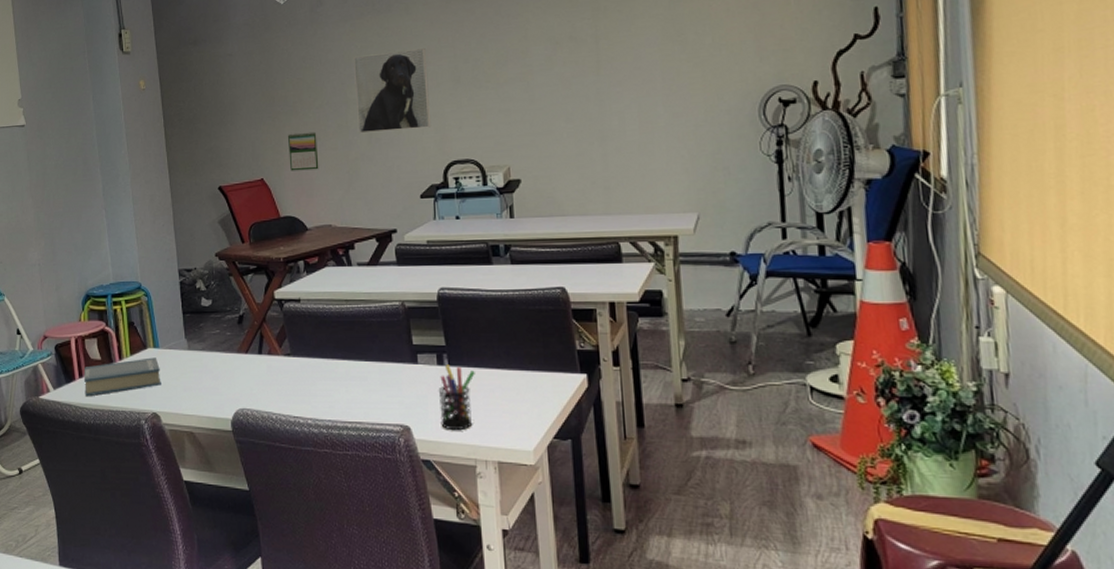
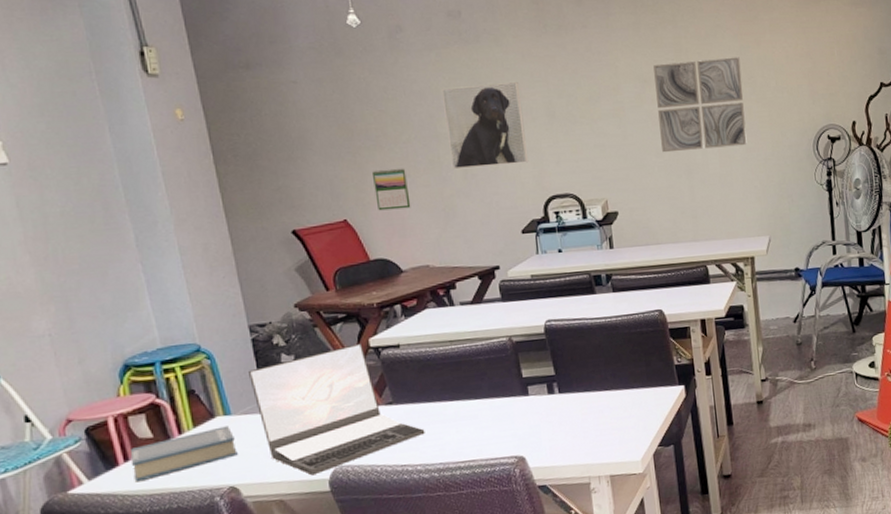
laptop: none [175,294,317,414] -> present [249,343,425,476]
pen holder: present [438,364,475,430] -> none [550,392,585,454]
wall art: none [567,12,674,118] -> present [653,57,747,153]

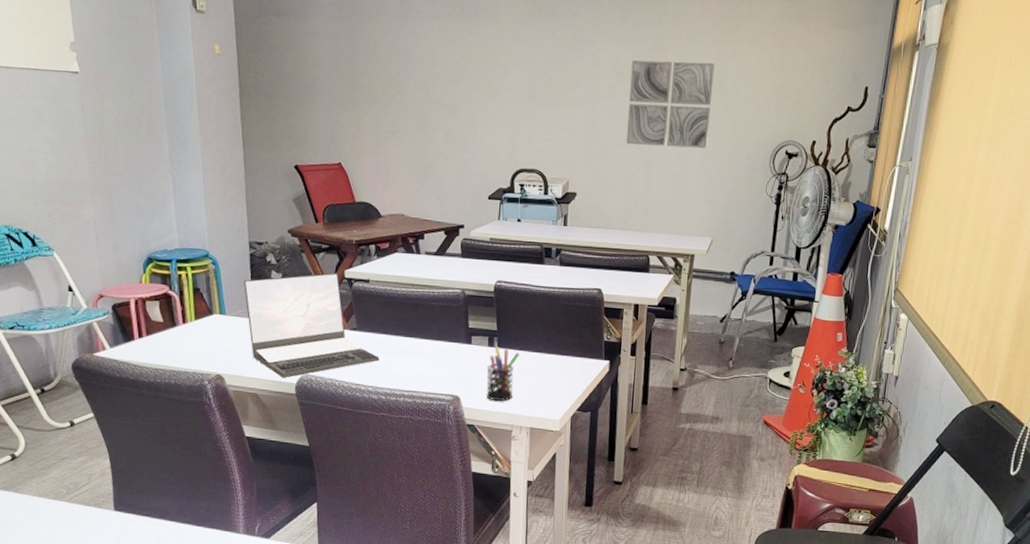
hardback book: present [131,426,238,483] -> none [145,323,227,357]
calendar: present [373,168,411,211] -> none [368,122,397,161]
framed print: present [441,81,529,170] -> none [436,56,507,136]
pen holder: none [550,392,585,454] -> present [486,346,520,401]

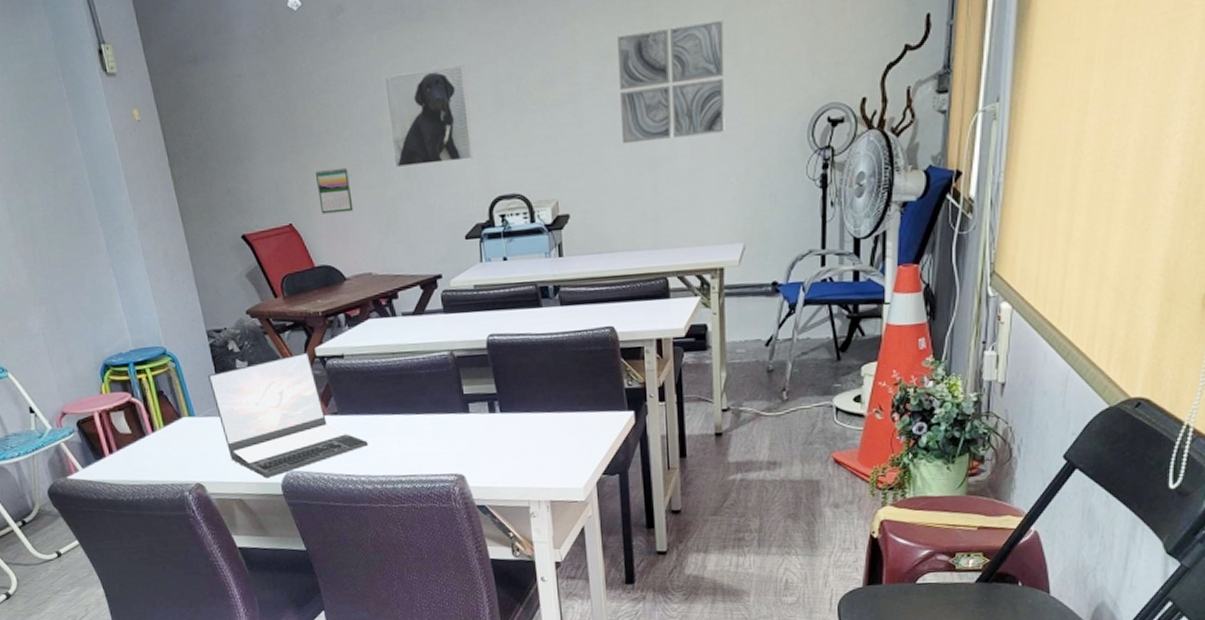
calendar: none [368,122,397,161] -> present [316,167,354,214]
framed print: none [436,56,507,136] -> present [383,64,474,168]
pen holder: present [486,346,520,401] -> none [490,411,527,475]

